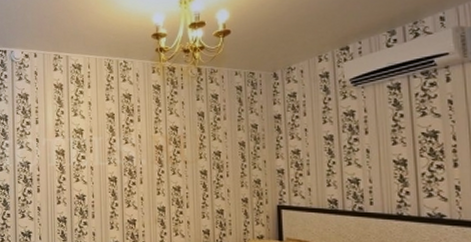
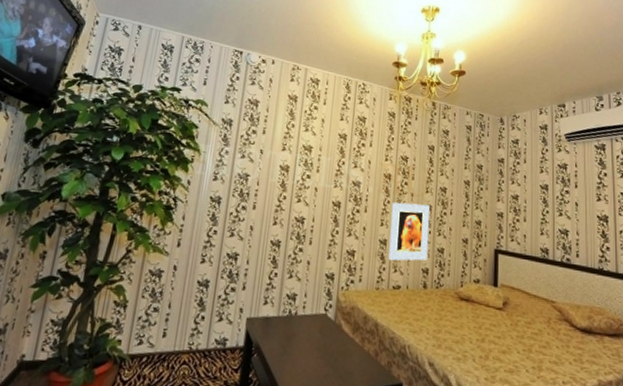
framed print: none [167,170,208,225] -> present [388,202,431,261]

